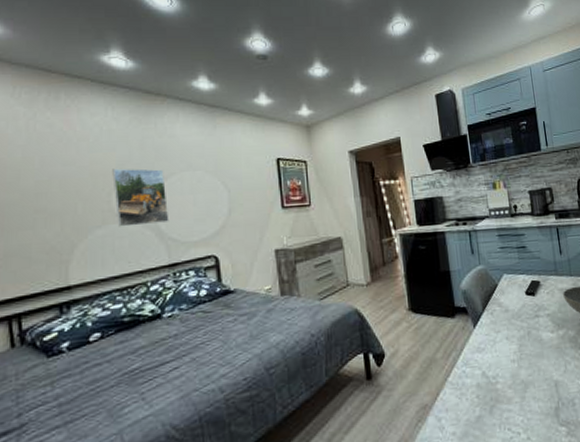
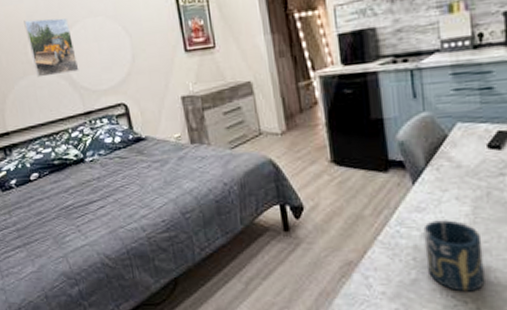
cup: none [483,357,532,424] -> present [423,220,485,292]

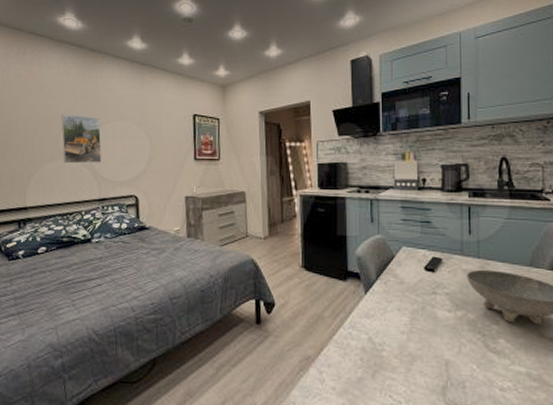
cup: present [423,220,485,292] -> none [371,327,416,393]

